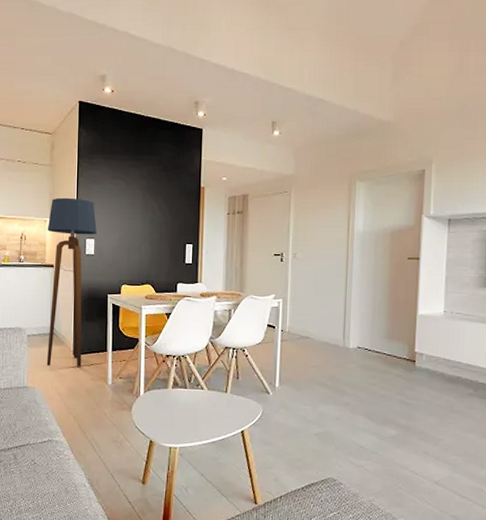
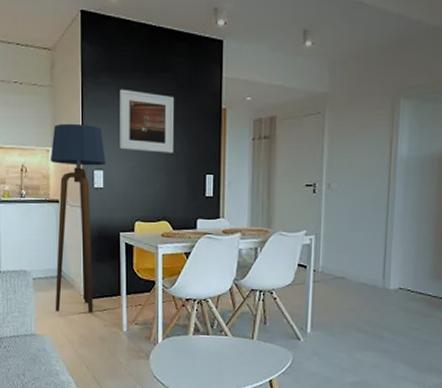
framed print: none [110,168,160,225] -> present [120,89,175,153]

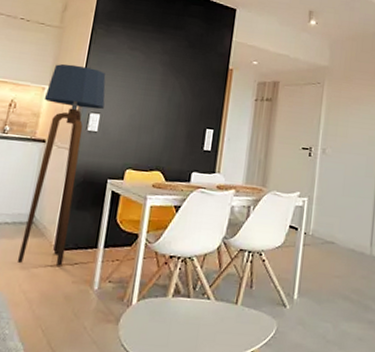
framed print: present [120,89,175,153] -> none [121,39,184,105]

